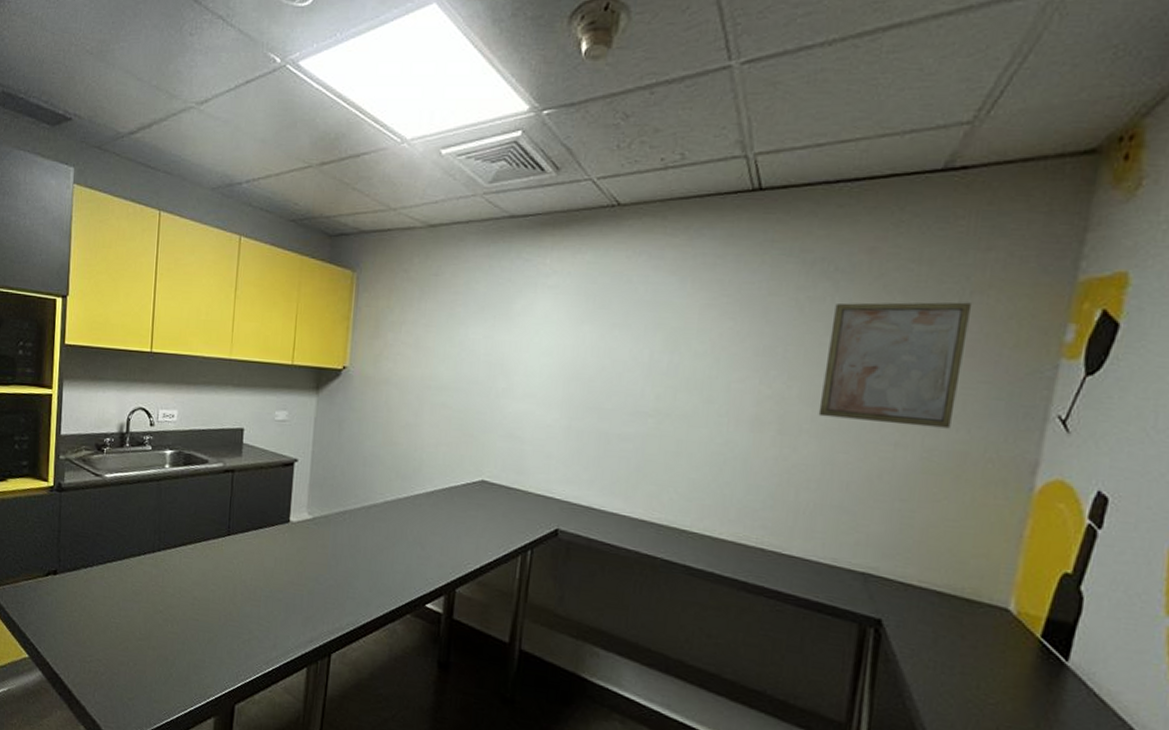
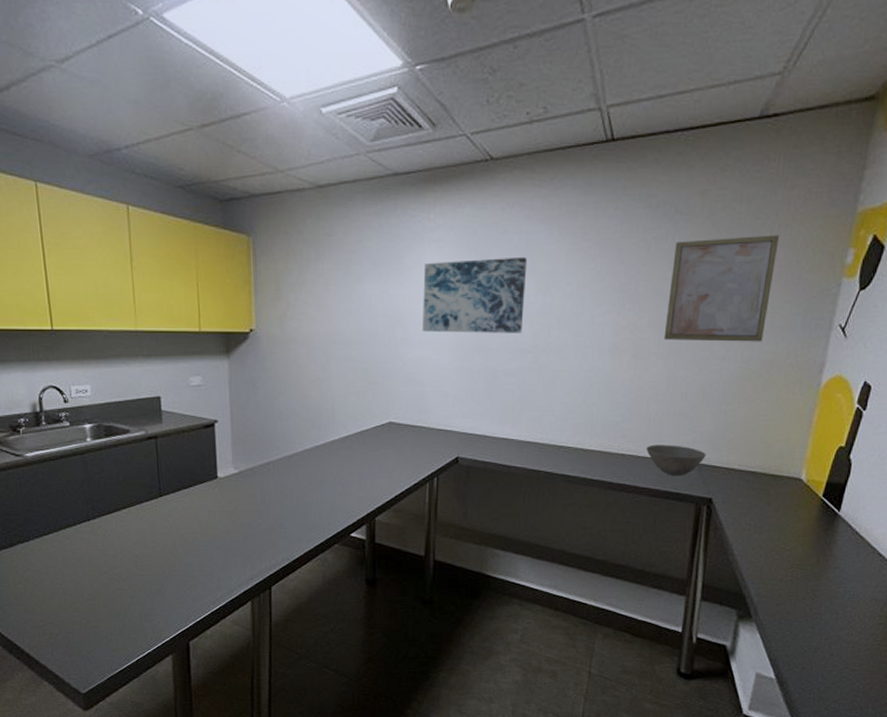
wall art: none [528,309,654,394] -> present [422,256,528,333]
bowl: none [793,541,873,586] -> present [646,445,706,476]

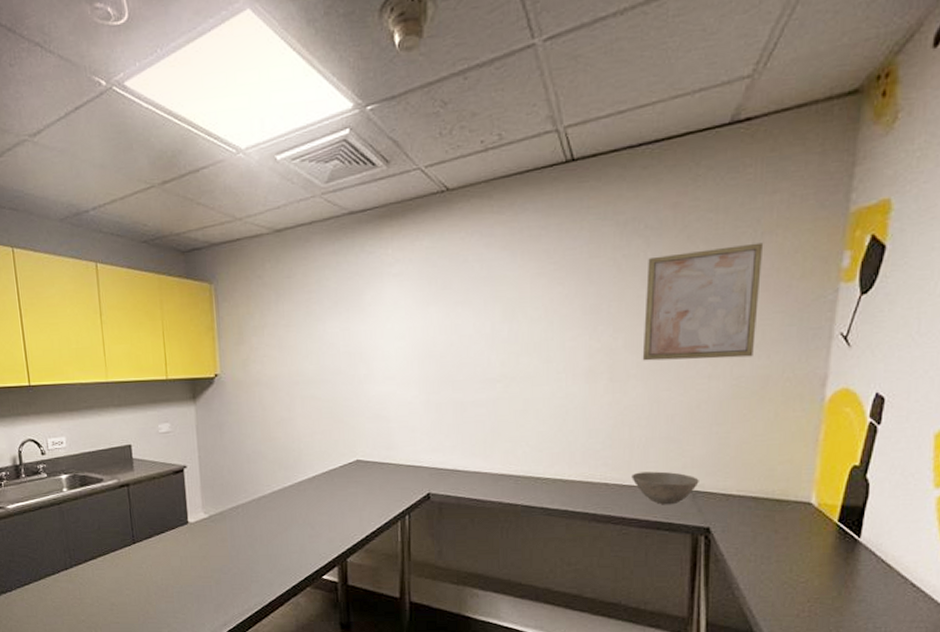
wall art: present [422,256,528,333] -> none [384,284,491,367]

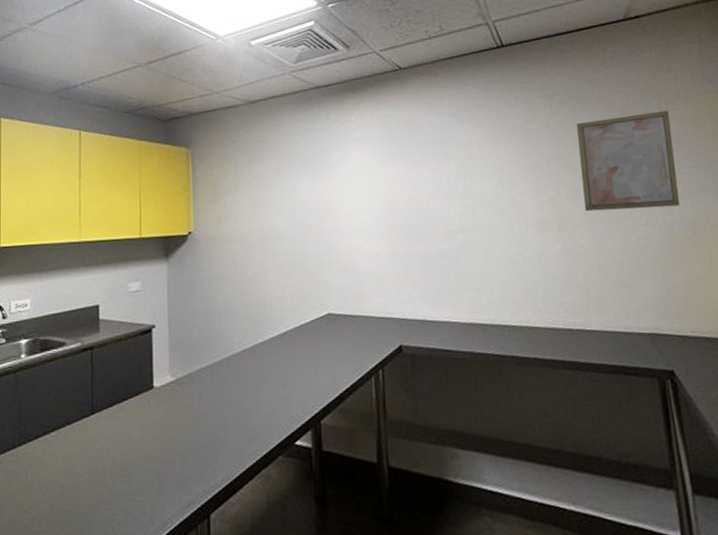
bowl: present [632,471,699,505] -> none [592,315,655,349]

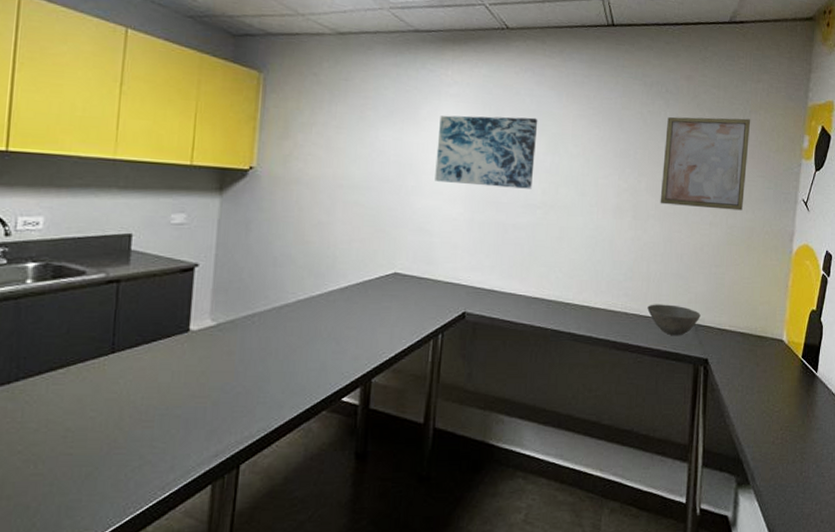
wall art: none [350,146,448,222] -> present [435,115,538,189]
bowl: none [592,315,655,349] -> present [647,304,701,336]

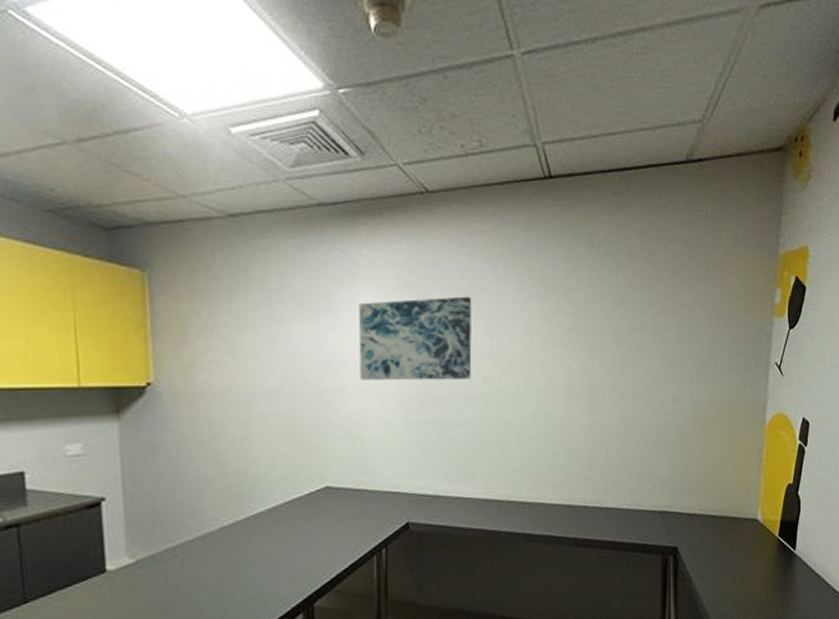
bowl: present [647,304,701,336] -> none [609,492,667,526]
wall art: present [660,116,751,211] -> none [616,275,715,383]

